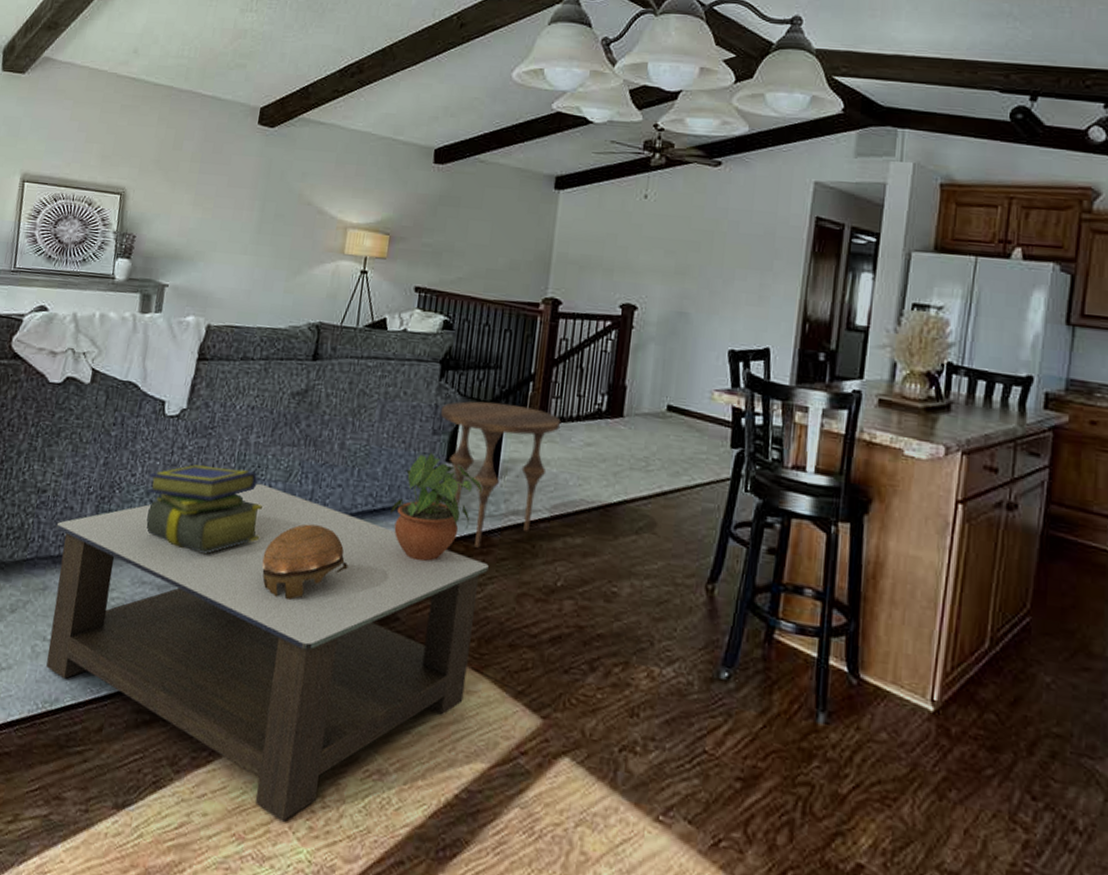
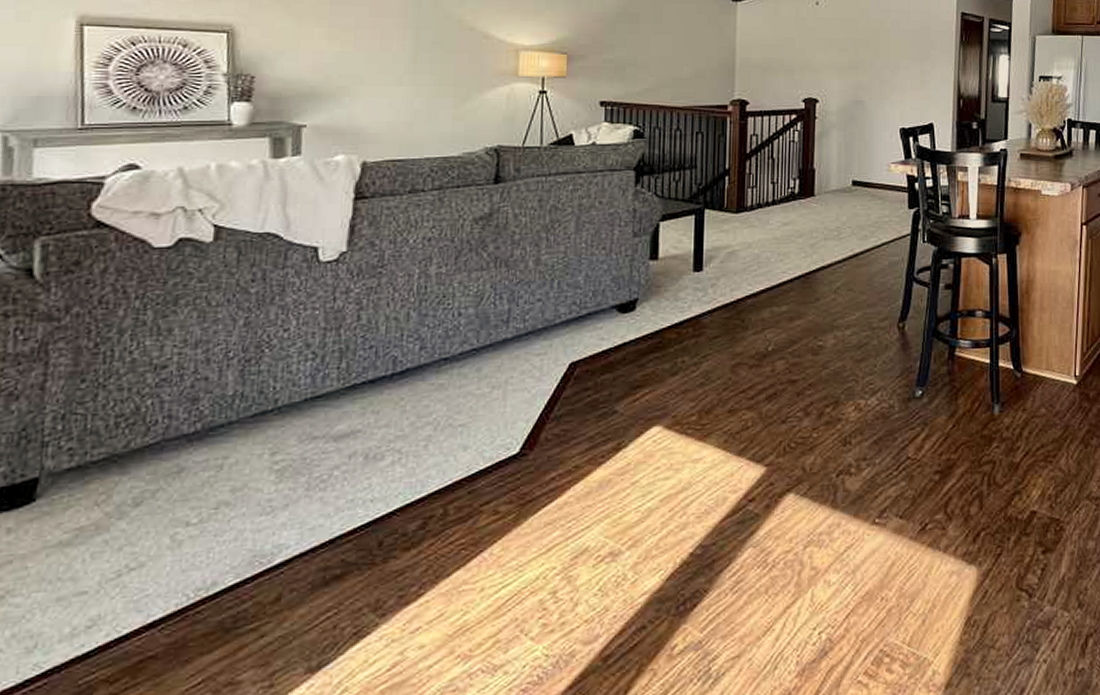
coffee table: present [46,483,489,822] -> none [188,312,702,628]
stack of books: present [146,464,263,553] -> none [307,302,453,394]
decorative bowl: present [261,524,349,601] -> none [459,341,557,420]
potted plant: present [390,452,482,562] -> none [597,253,688,355]
side table: present [441,401,561,548] -> none [640,199,759,332]

